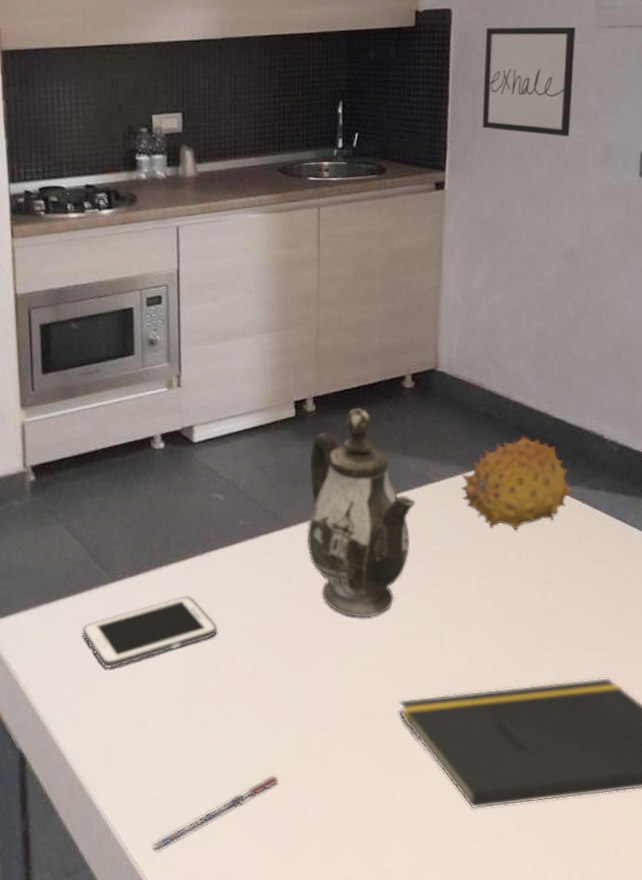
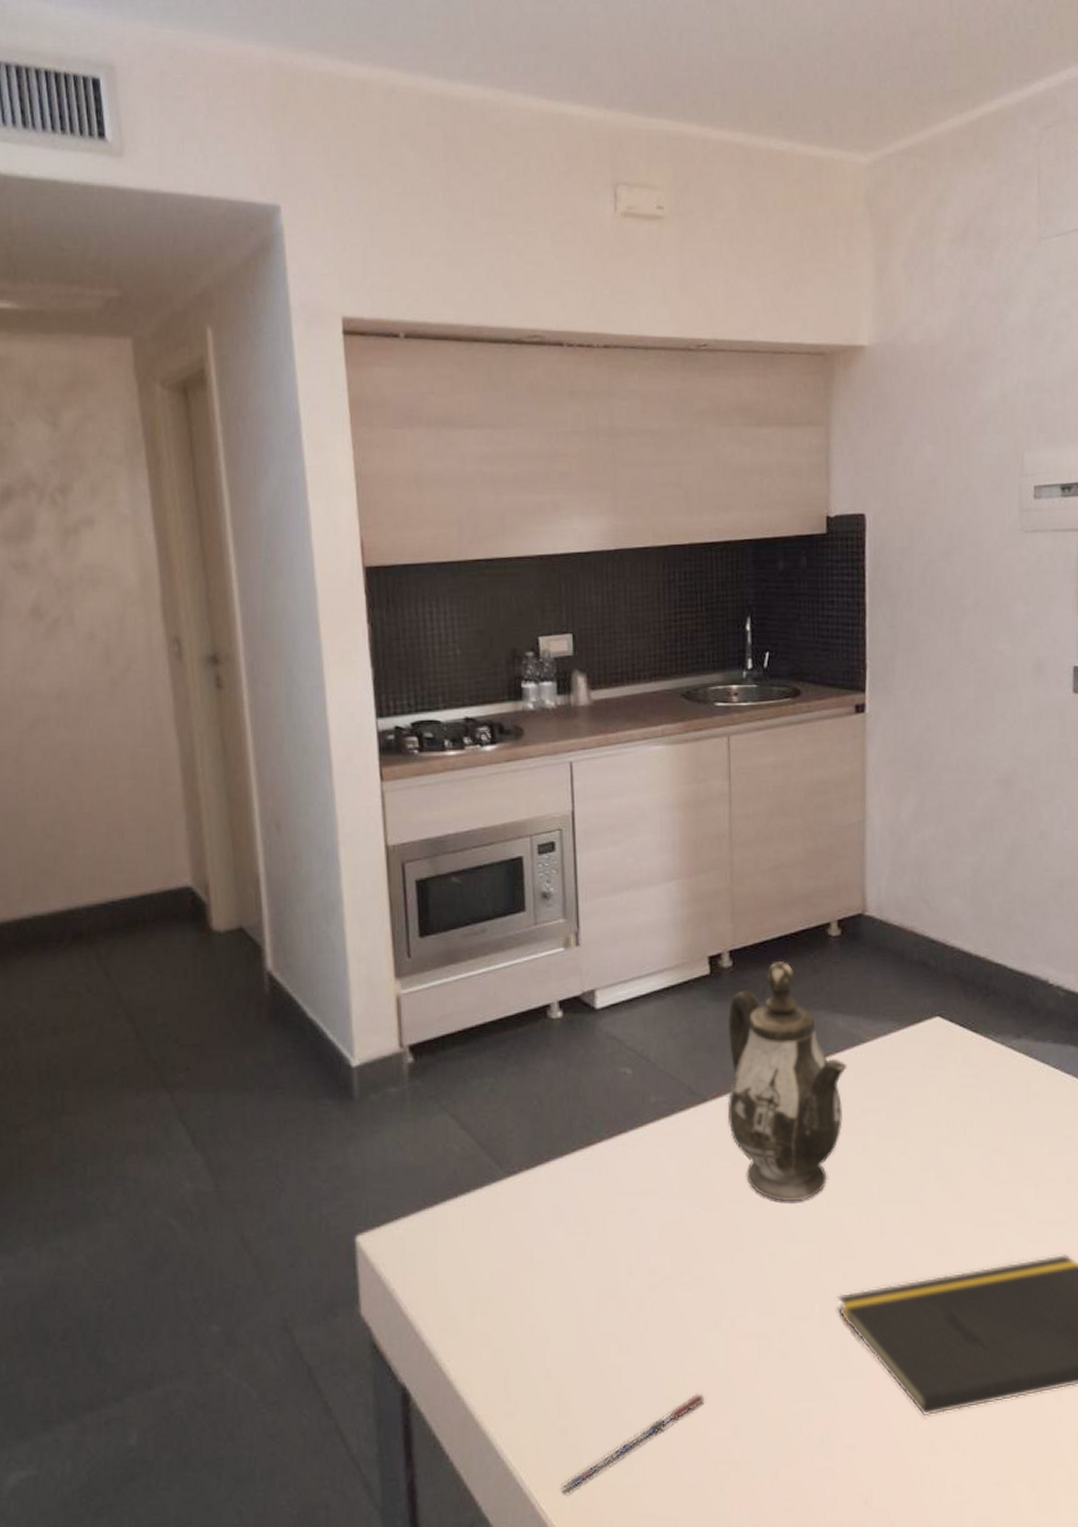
cell phone: present [82,596,217,668] -> none [473,1188,629,1280]
fruit: present [460,435,573,531] -> none [896,984,1019,1093]
wall art: present [482,26,575,137] -> none [903,531,999,652]

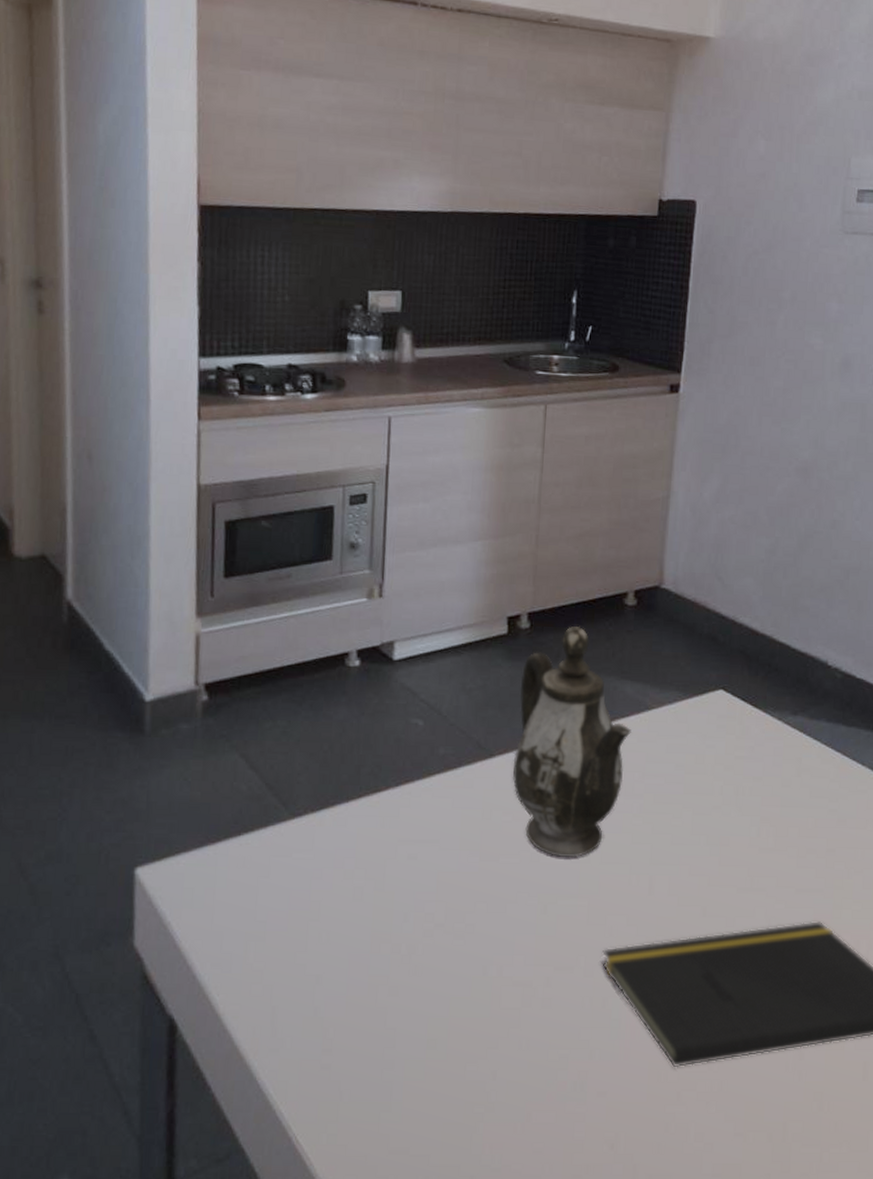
pen: present [560,1392,705,1495] -> none [318,1036,467,1130]

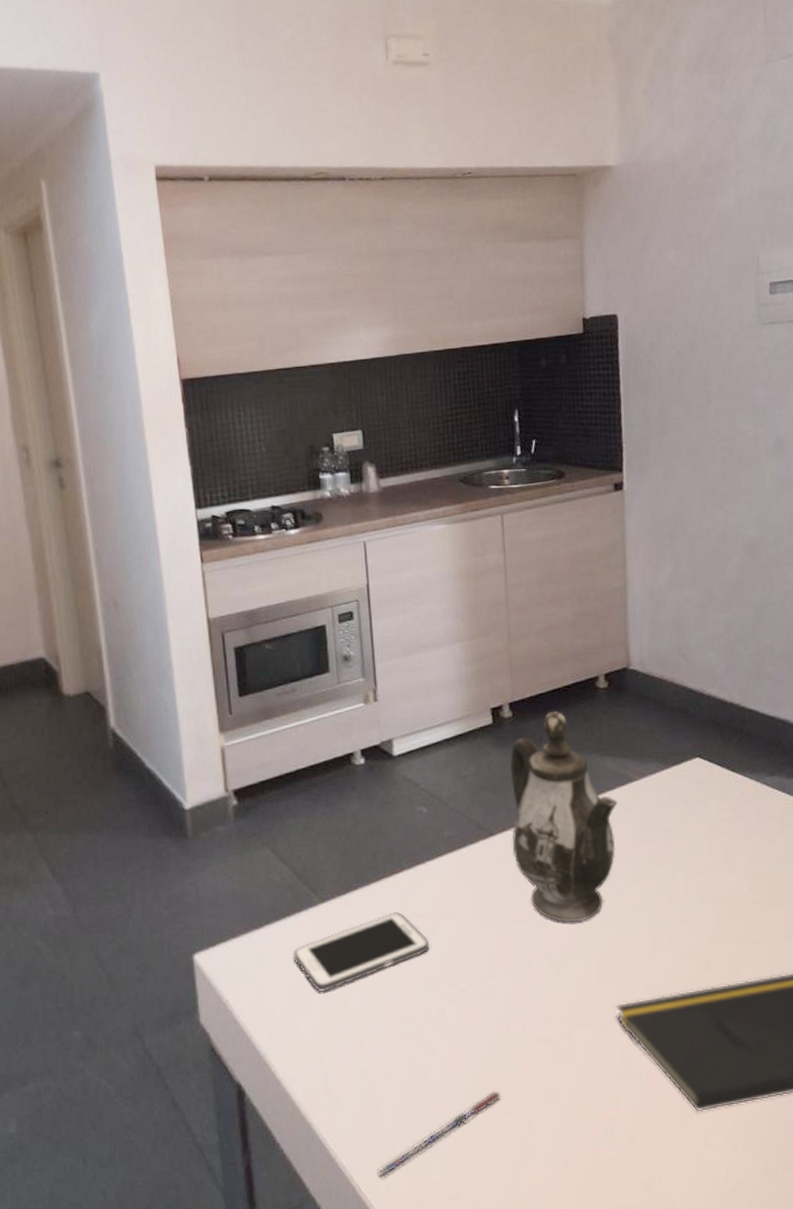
cell phone: none [252,834,408,918] -> present [293,912,429,992]
pen: none [318,1036,467,1130] -> present [377,1090,501,1179]

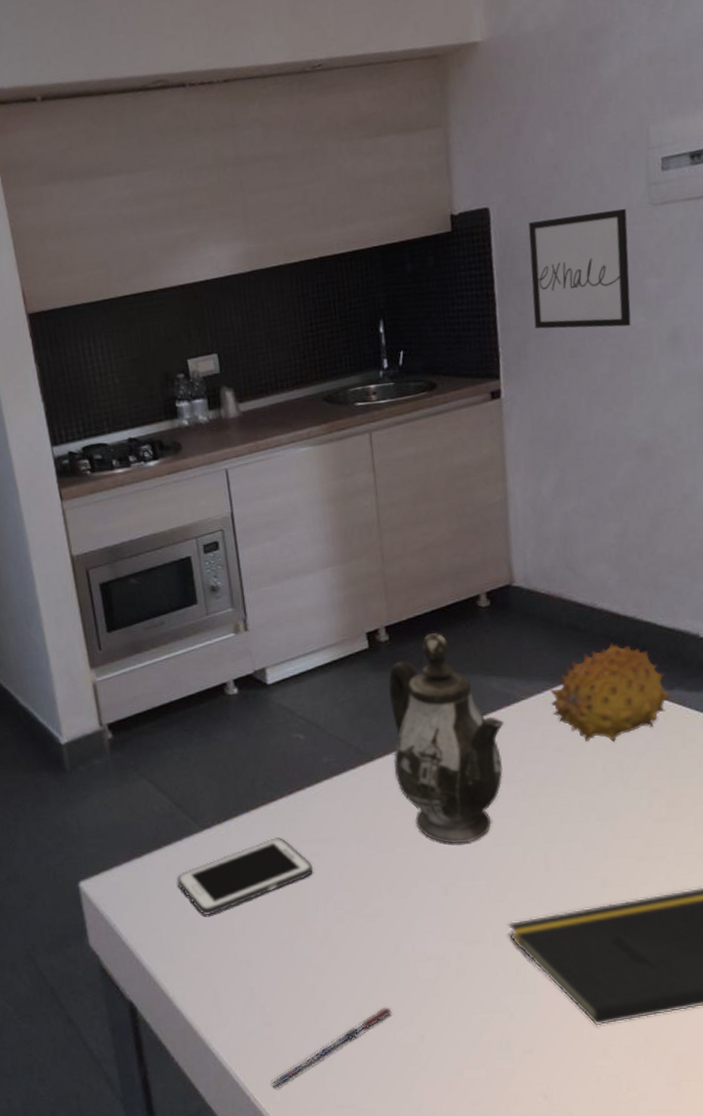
wall art: none [652,325,741,432] -> present [528,208,631,329]
fruit: none [661,728,772,825] -> present [550,643,672,742]

